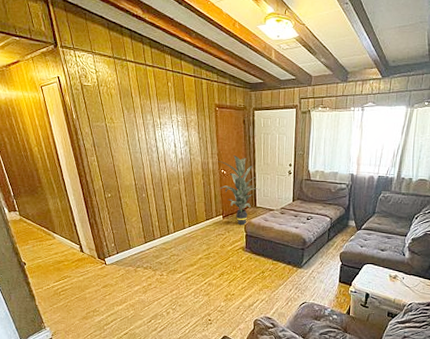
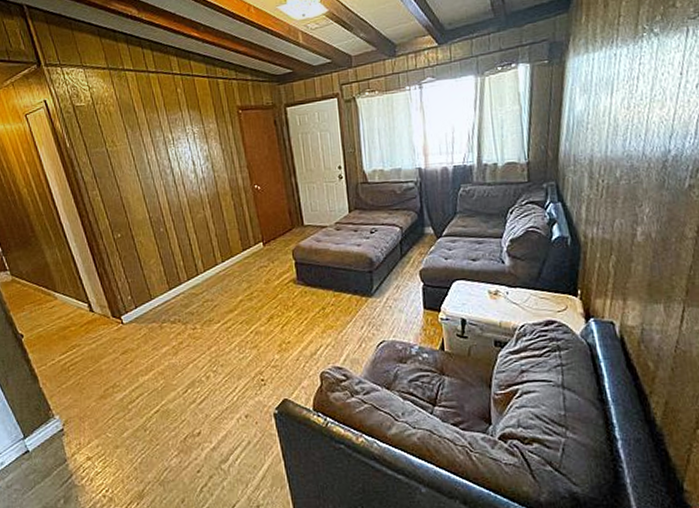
indoor plant: present [217,155,260,225] -> none [248,165,306,252]

